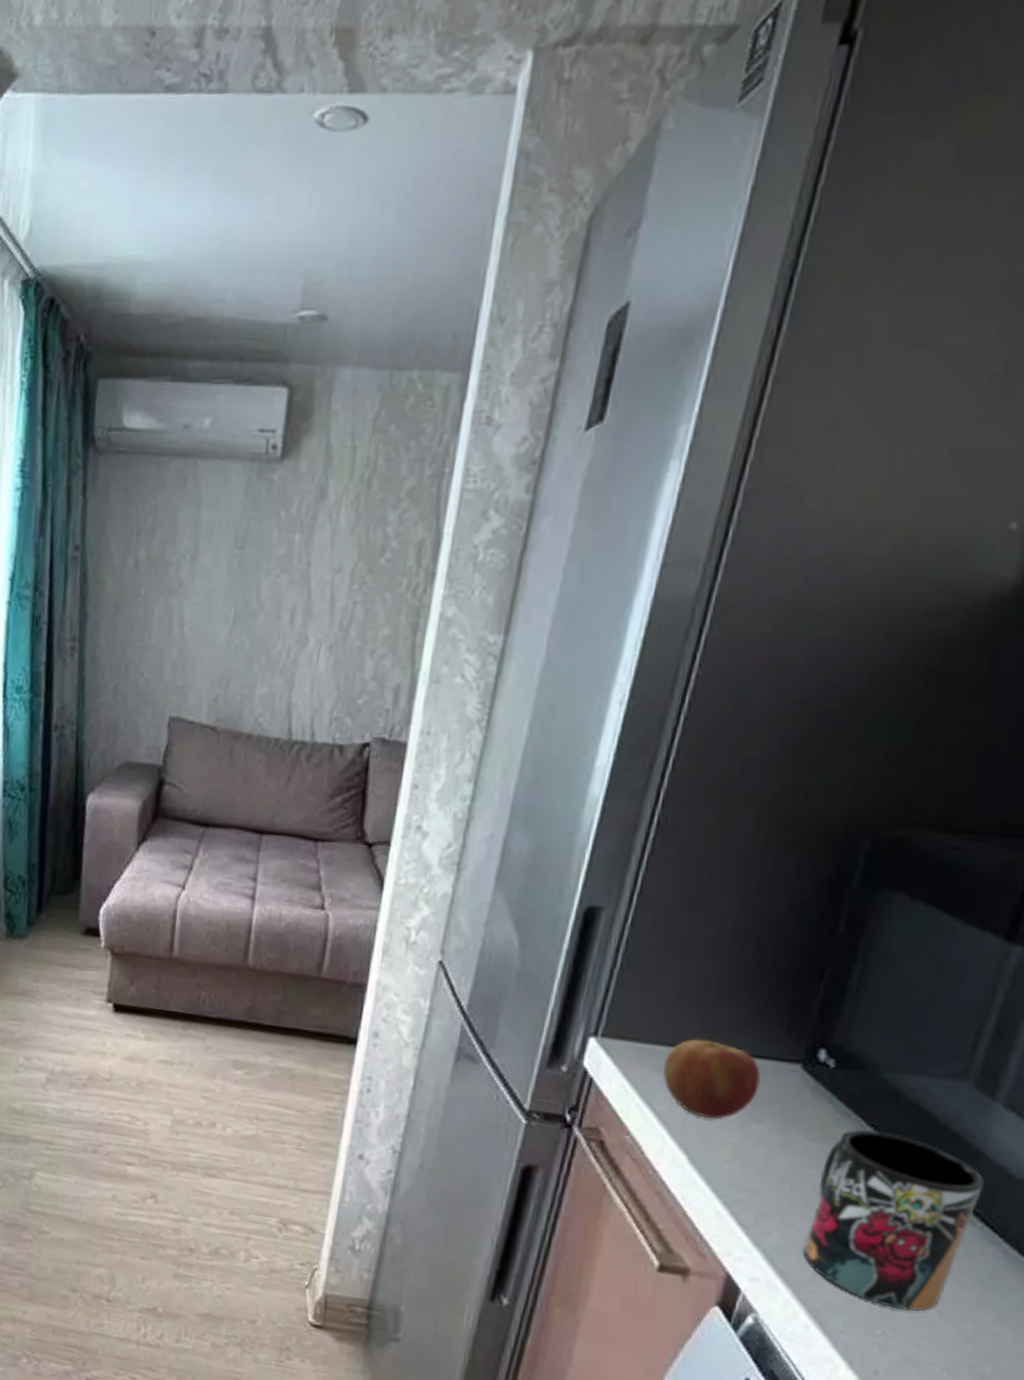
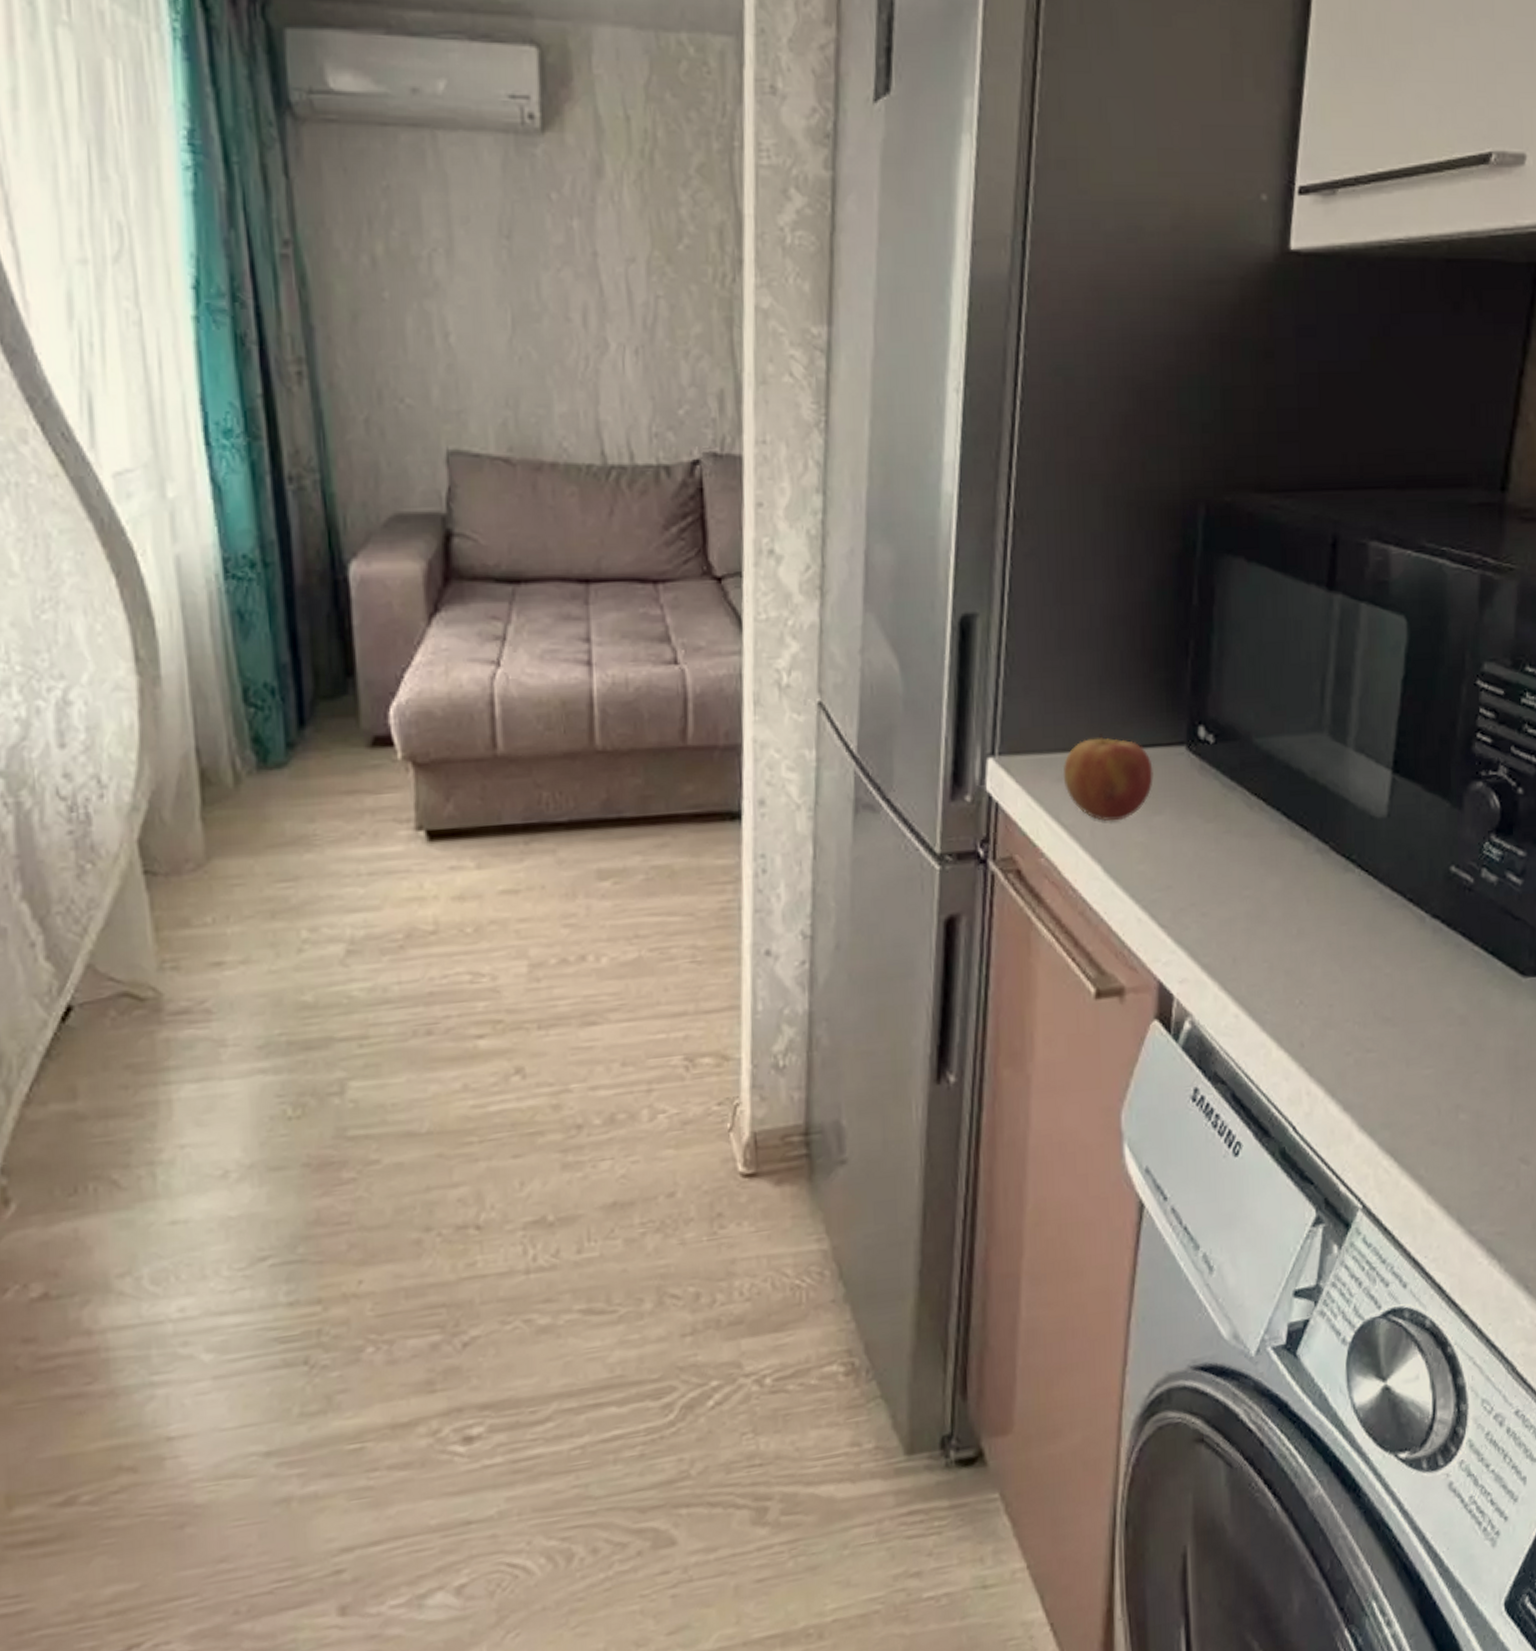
mug: present [802,1129,984,1311] -> none [1220,798,1353,975]

